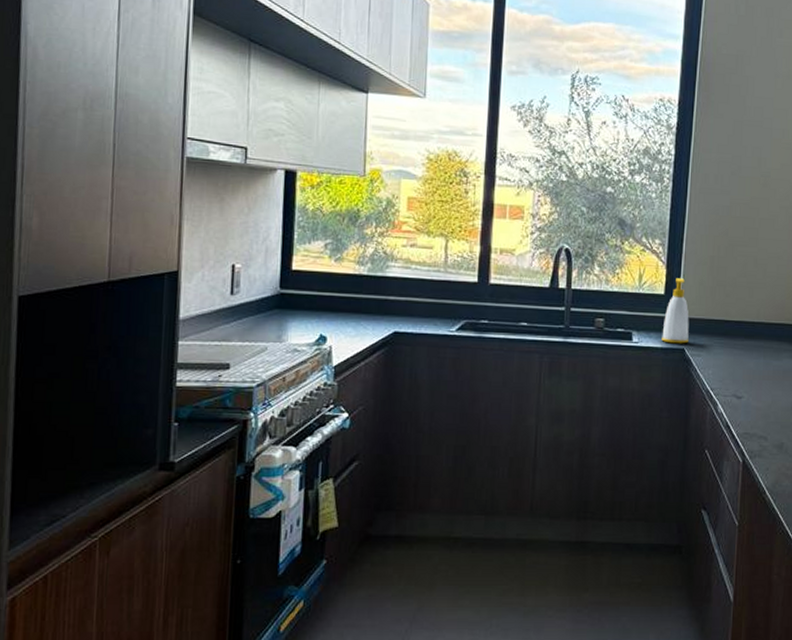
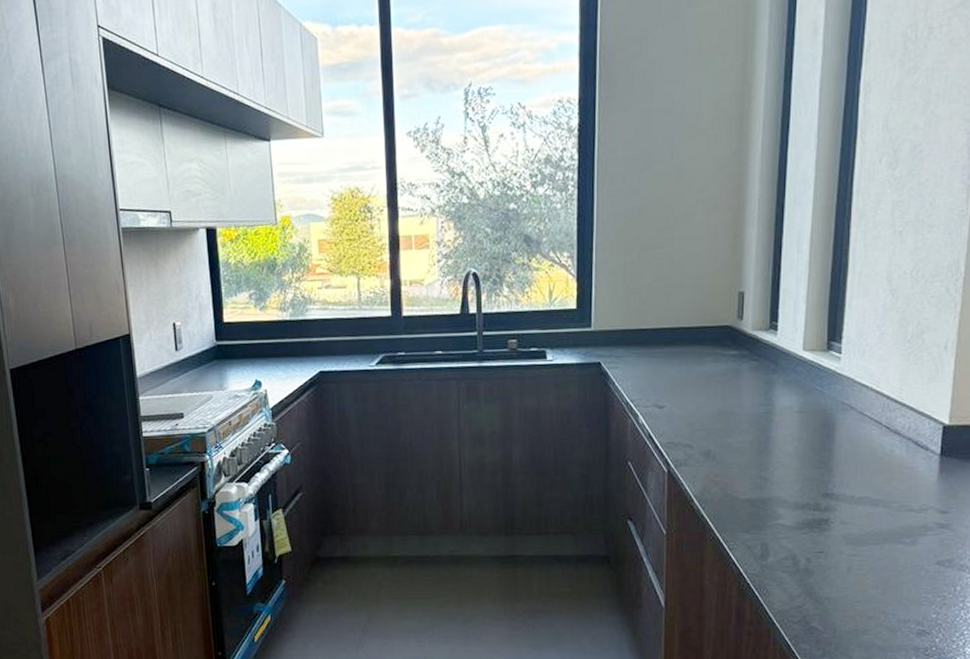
soap bottle: present [662,278,689,344] -> none [576,290,604,358]

